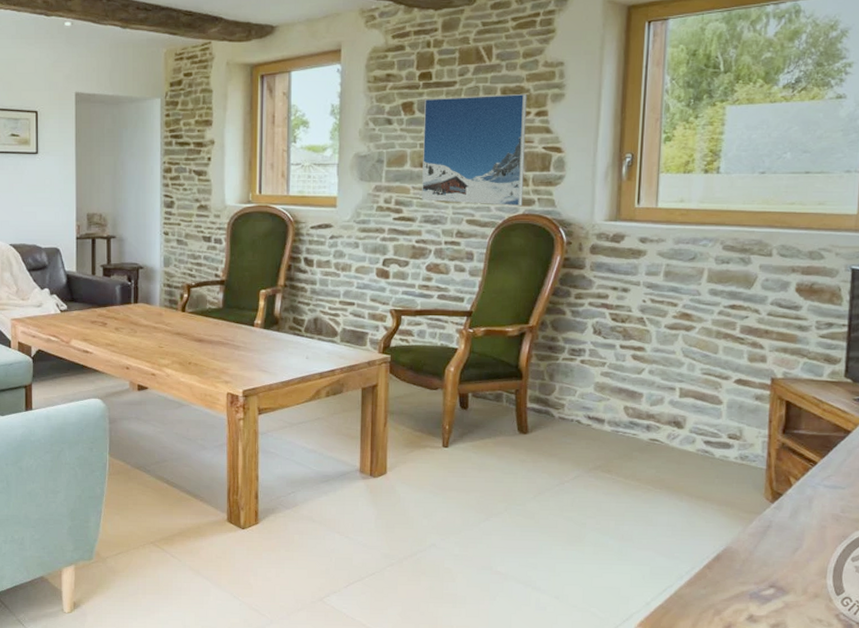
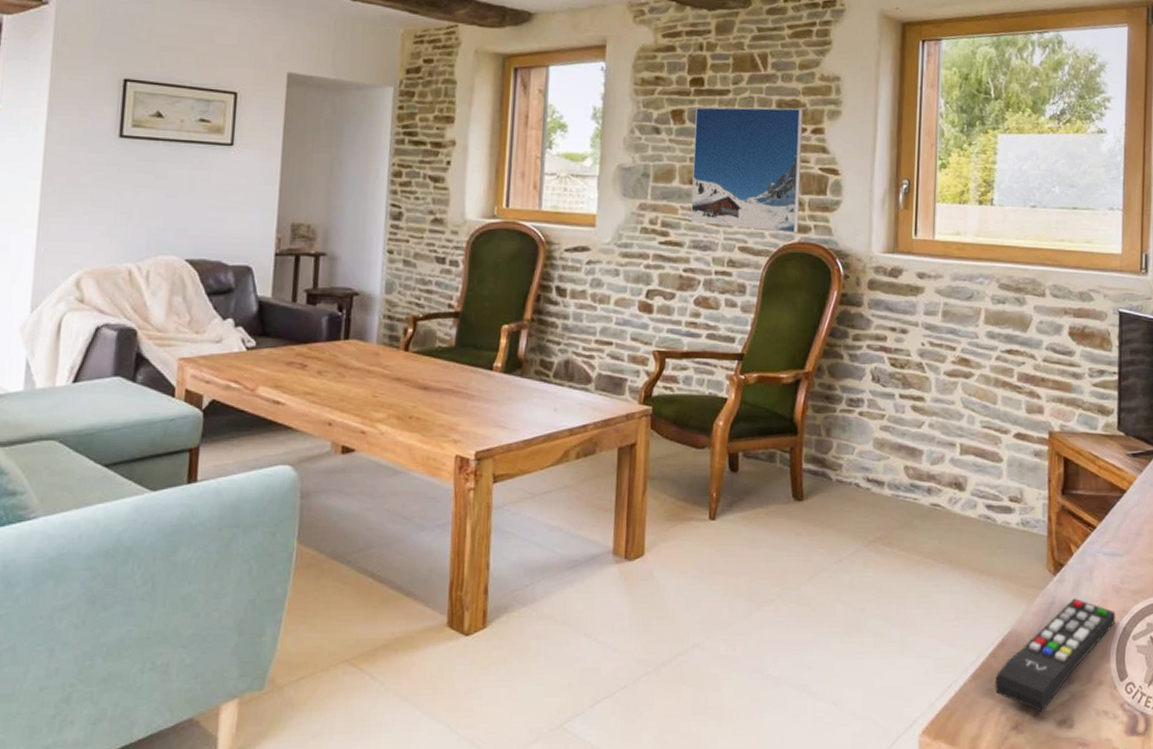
remote control: none [709,523,835,616] -> present [995,598,1116,712]

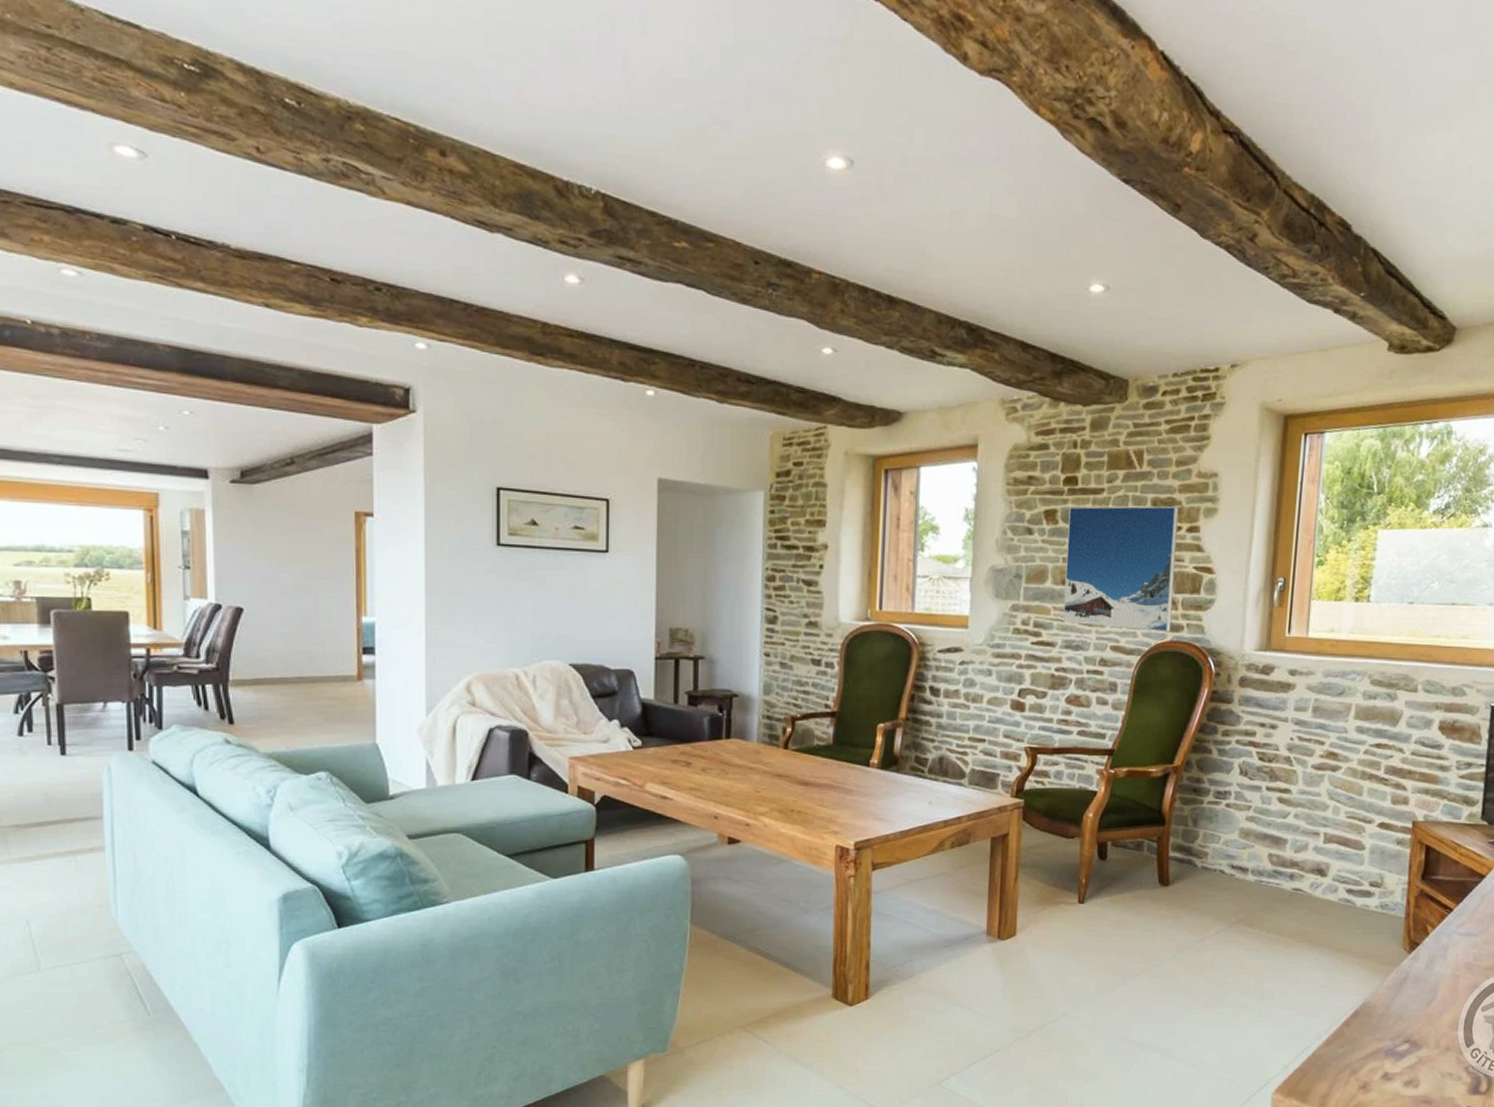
remote control: present [995,598,1116,712] -> none [1346,974,1467,1074]

